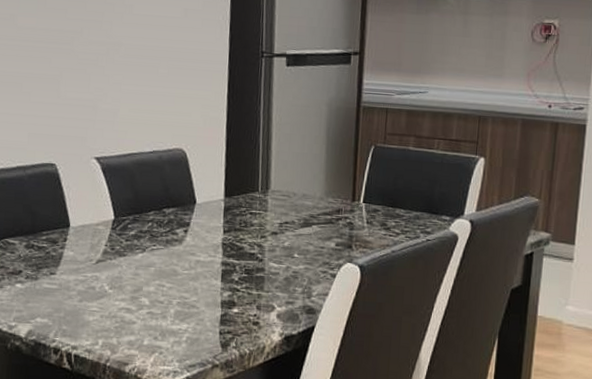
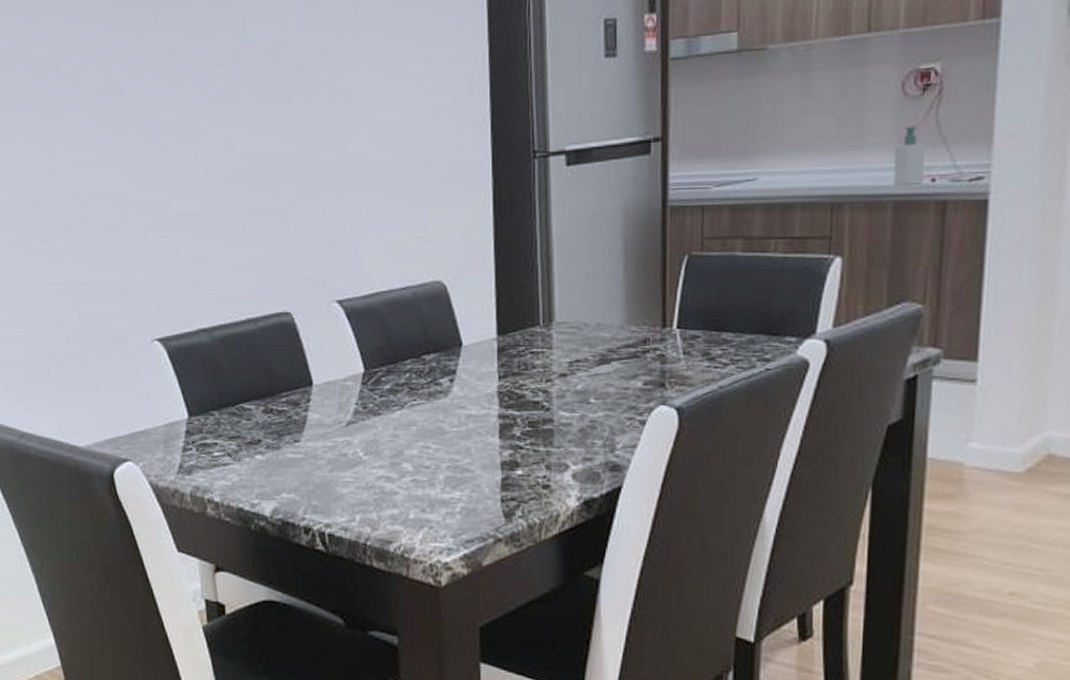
soap bottle: none [522,64,546,109] -> present [893,125,926,187]

